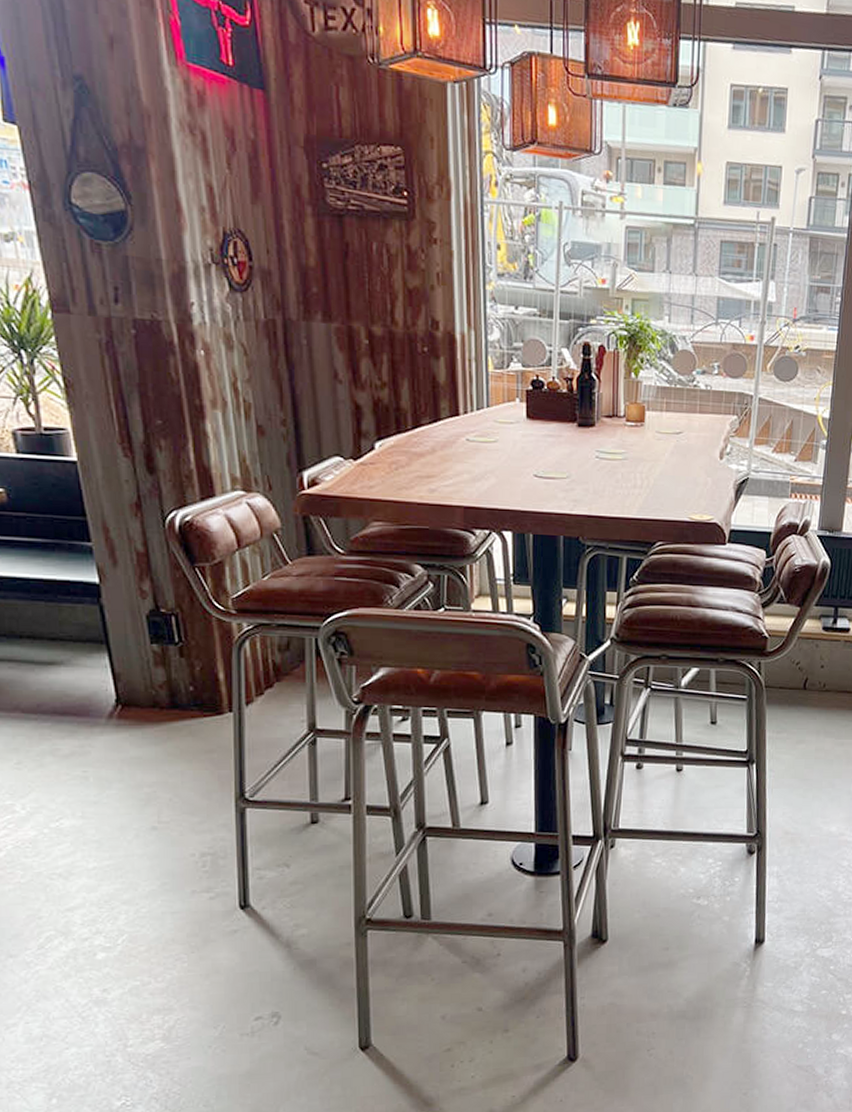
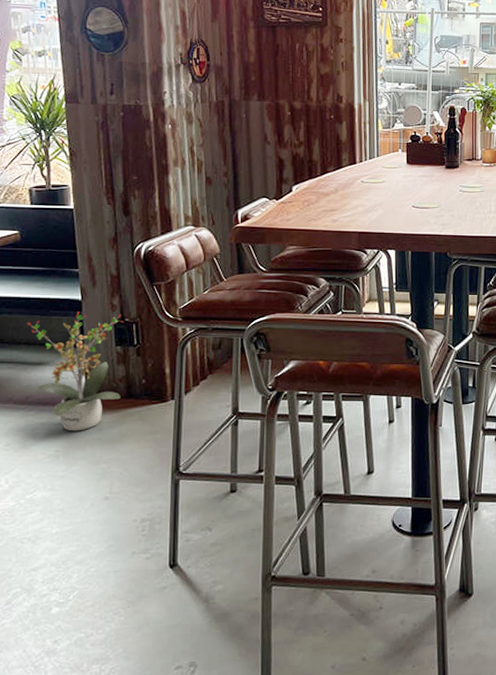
potted plant: none [28,598,163,748] -> present [27,311,124,431]

